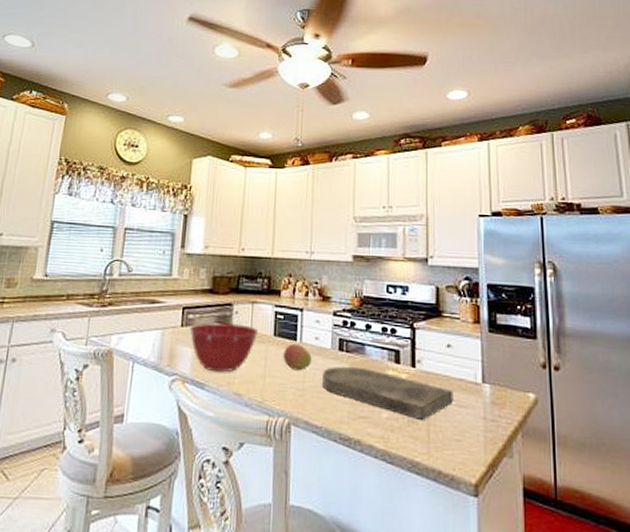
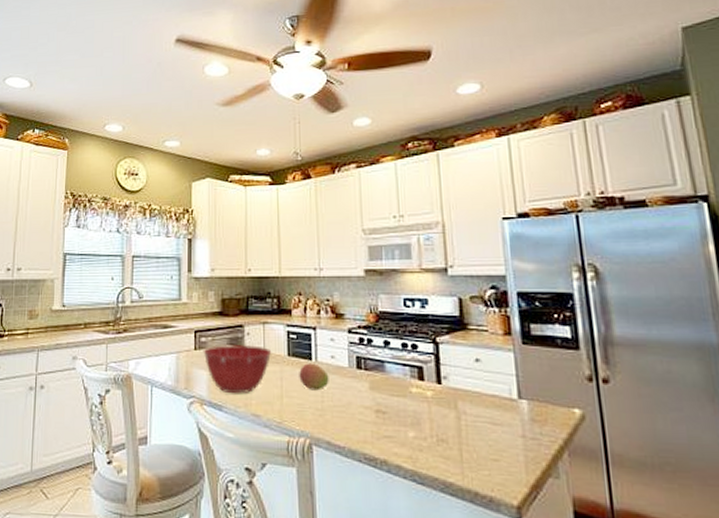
cutting board: present [322,366,454,421] -> none [342,384,487,440]

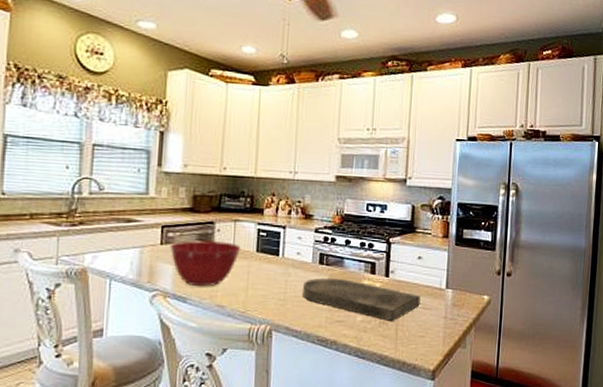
fruit: present [299,363,329,391] -> none [265,258,294,283]
cutting board: none [342,384,487,440] -> present [303,277,421,322]

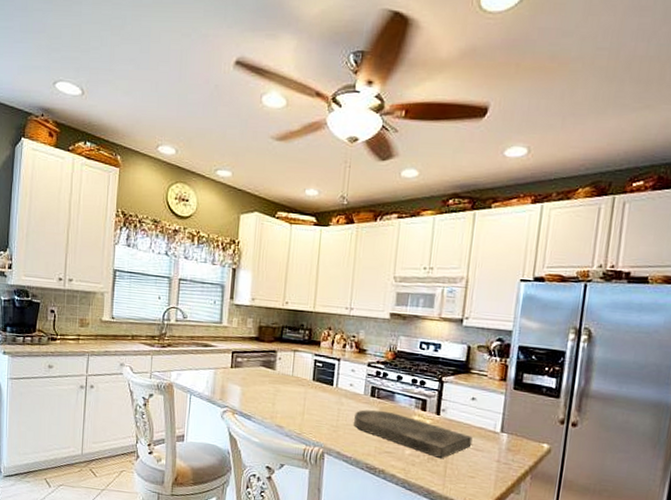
mixing bowl: present [169,240,241,287] -> none [238,366,299,408]

